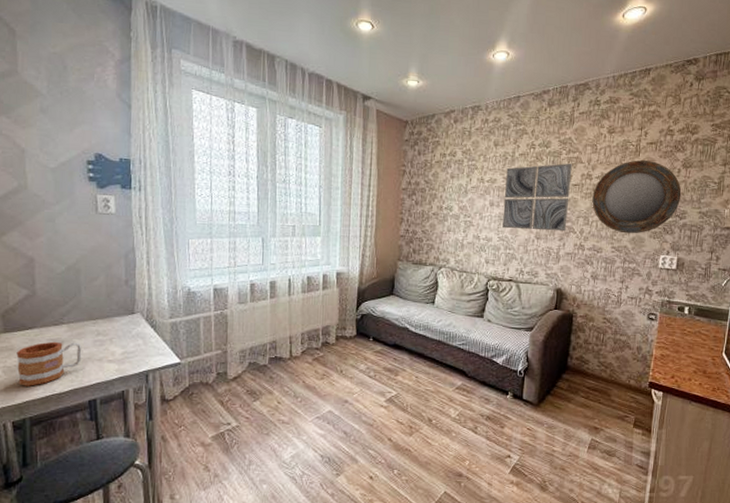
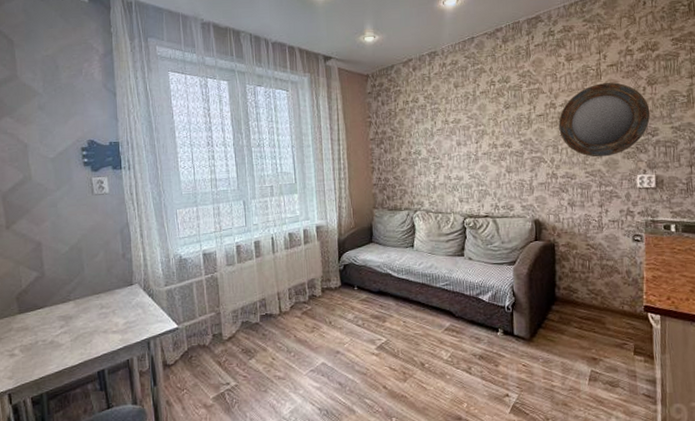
mug: present [16,341,82,386] -> none [31,316,89,363]
wall art: present [502,163,572,232] -> none [469,94,537,166]

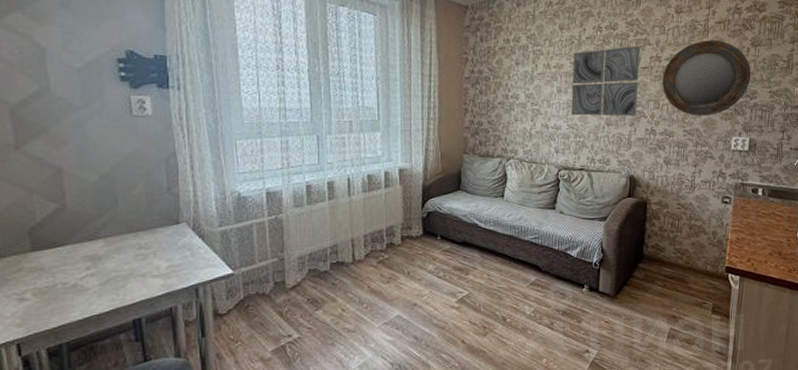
wall art: none [469,94,537,166] -> present [571,45,640,117]

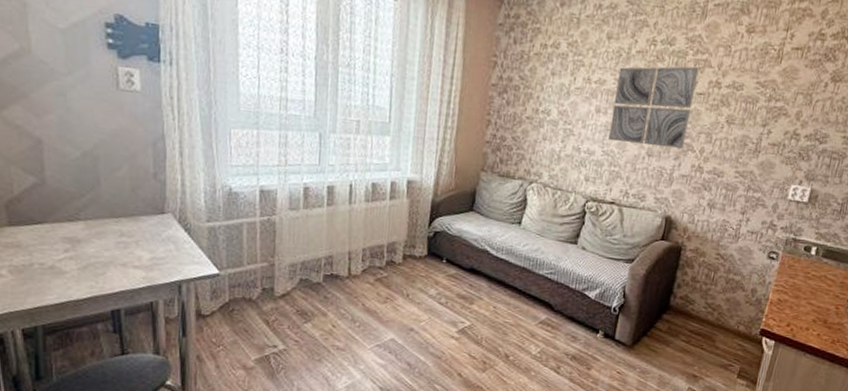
home mirror: present [662,40,751,116] -> none [717,68,826,158]

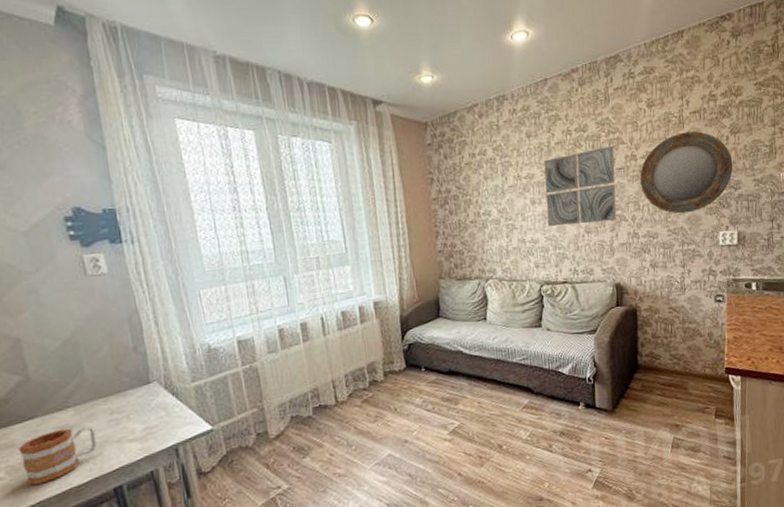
mug: none [24,240,103,290] -> present [19,425,97,485]
home mirror: none [717,68,826,158] -> present [640,131,733,214]

